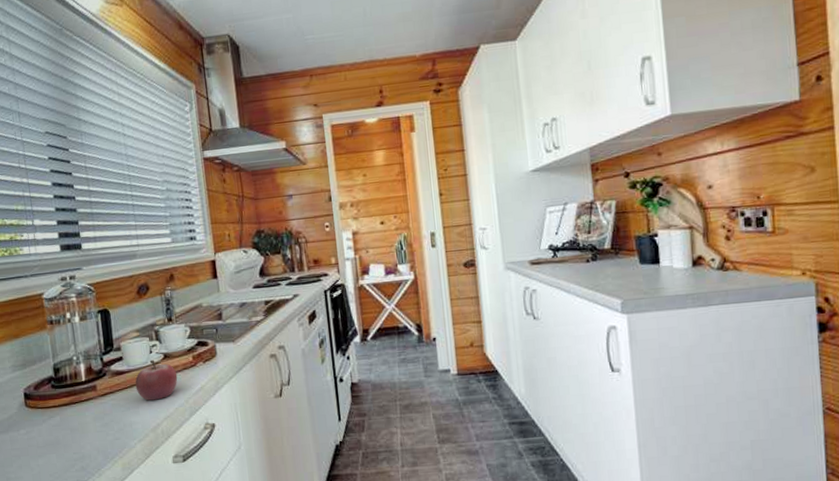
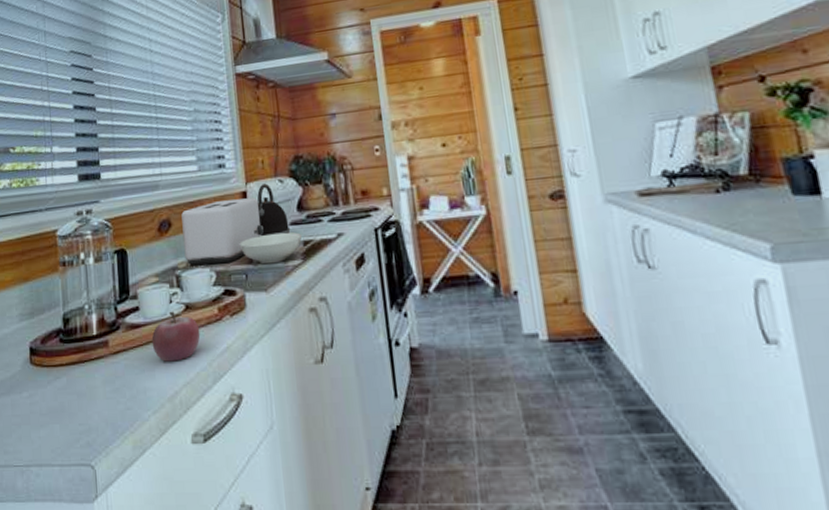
toaster: none [158,265,231,322] -> present [181,197,264,265]
bowl: none [209,294,264,321] -> present [239,232,303,265]
kettle: none [224,253,254,298] -> present [257,183,291,237]

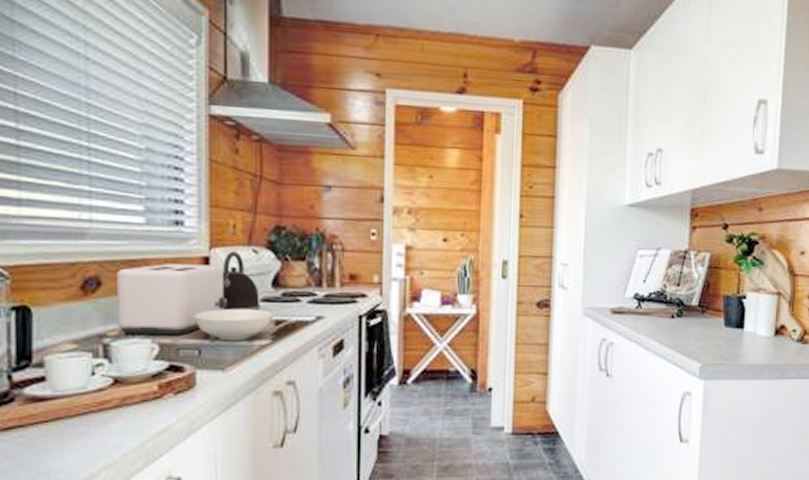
fruit: present [151,311,201,362] -> none [62,384,132,441]

